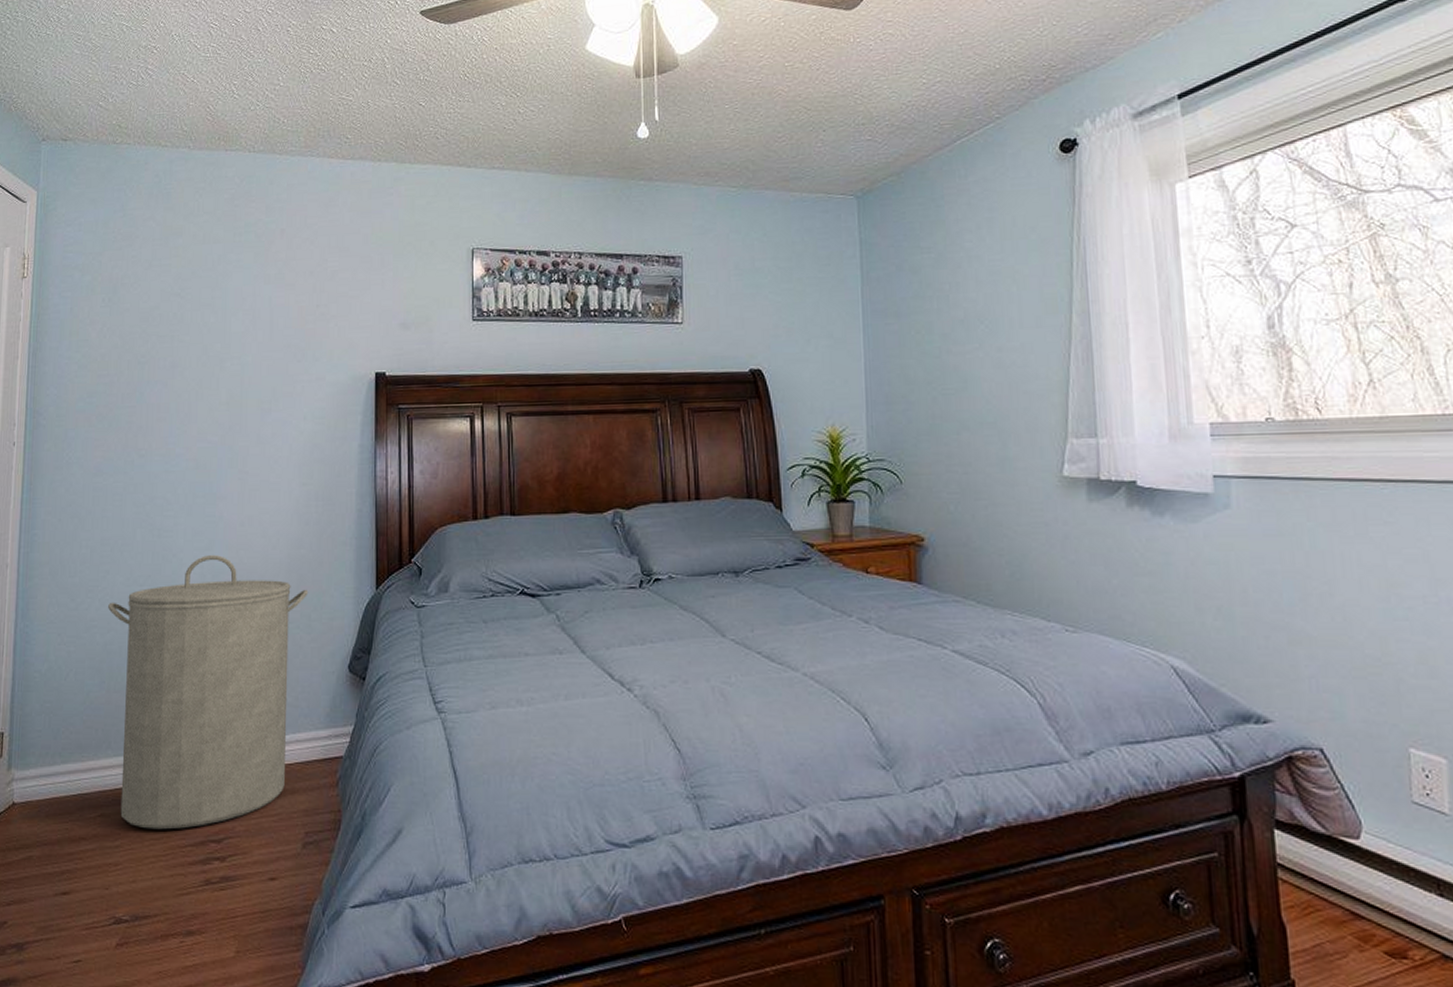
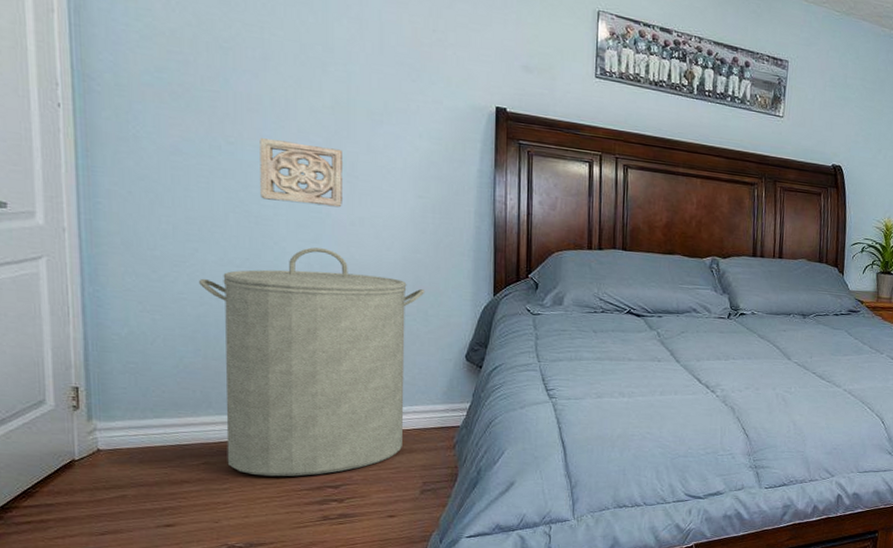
wall ornament: none [164,445,236,509] -> present [260,138,344,208]

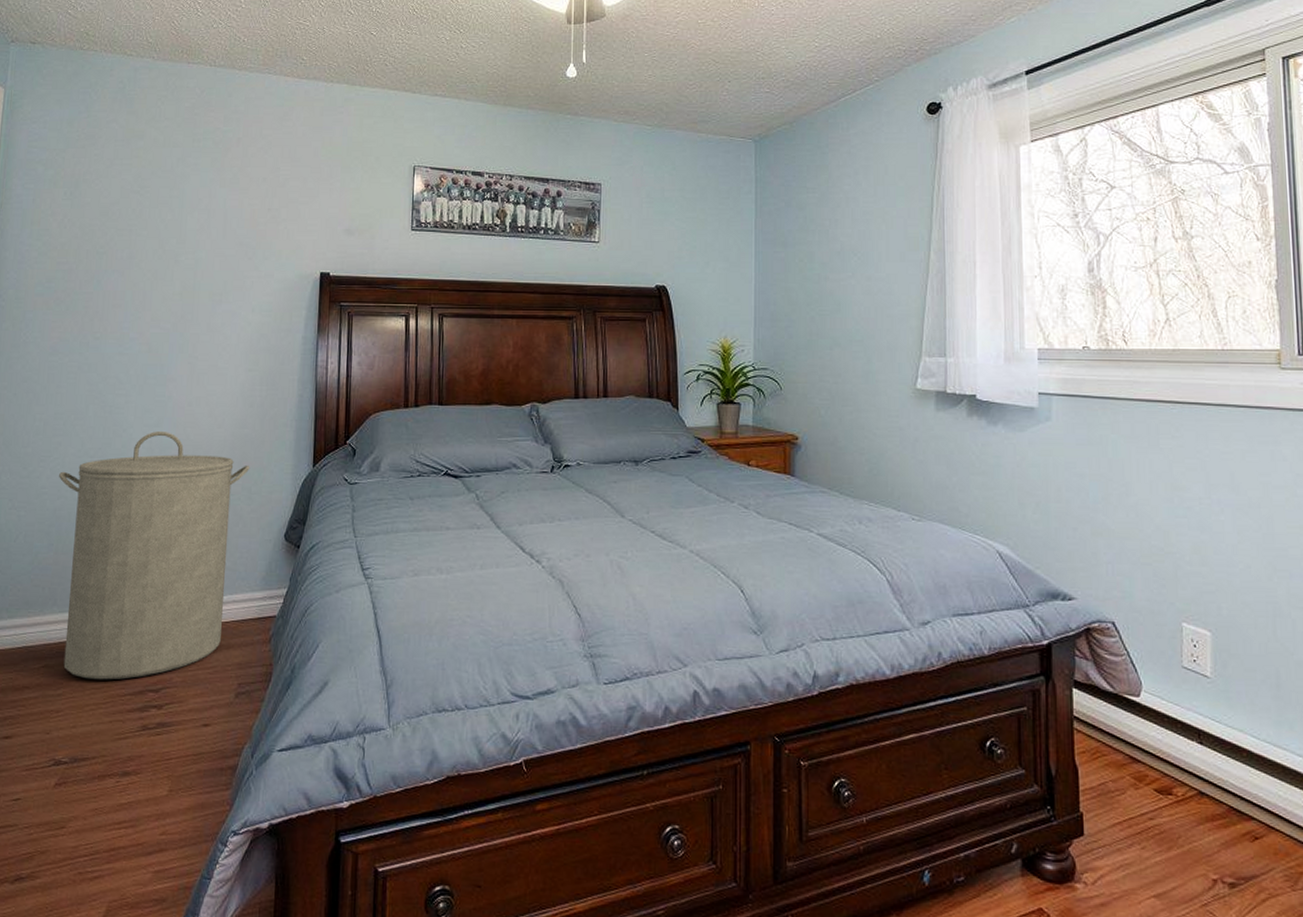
wall ornament: present [260,138,344,208] -> none [116,331,187,389]

